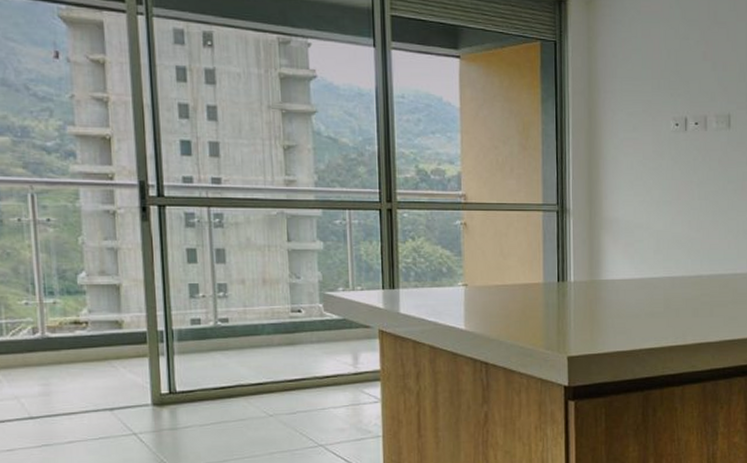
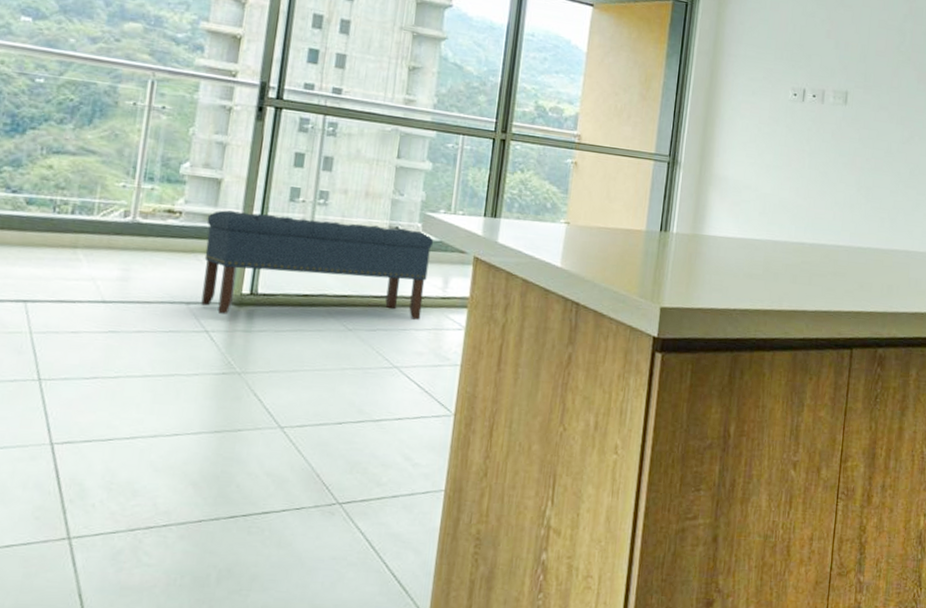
bench: none [113,311,338,416] -> present [201,210,434,320]

